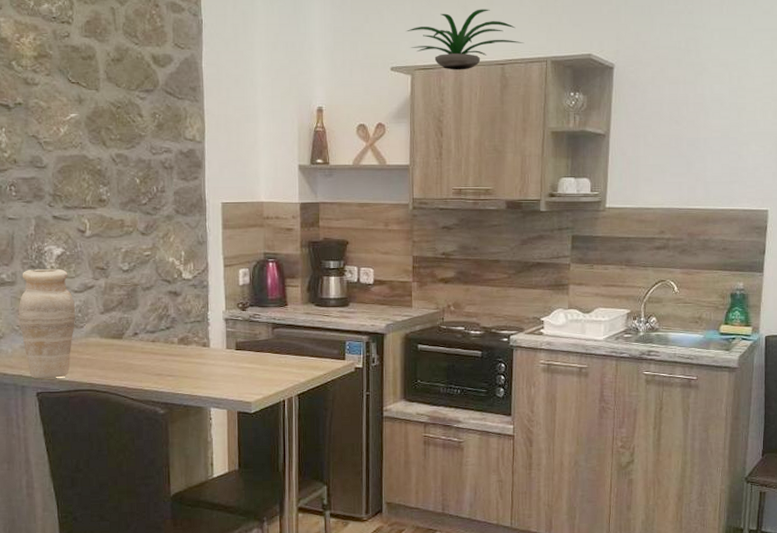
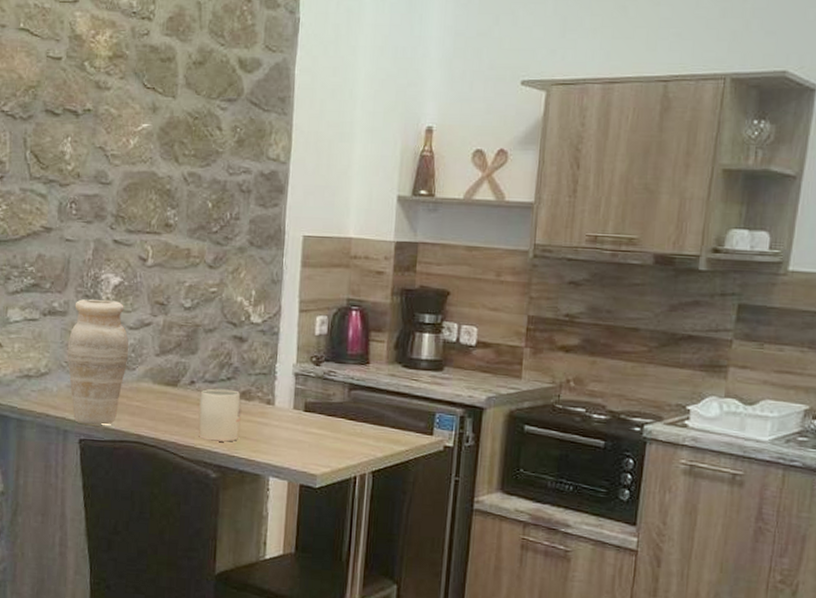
mug: none [143,337,182,383] -> present [198,388,242,442]
plant: present [406,9,523,70] -> none [545,10,696,87]

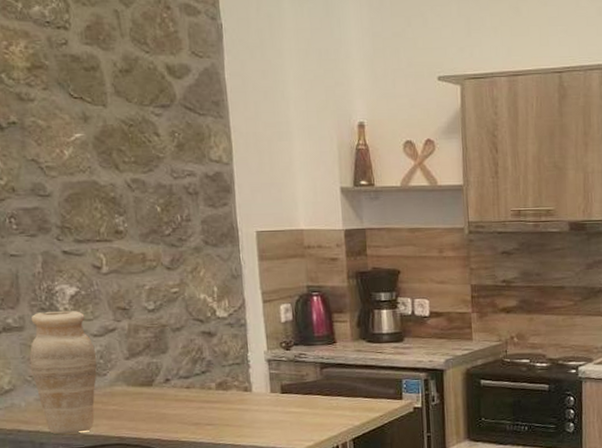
mug: present [198,388,242,442] -> none [177,382,222,433]

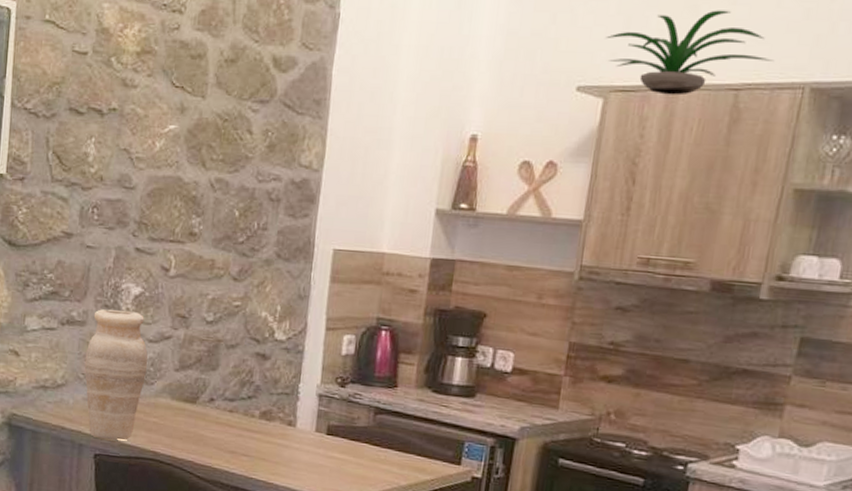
plant: none [453,10,582,79] -> present [606,10,773,96]

